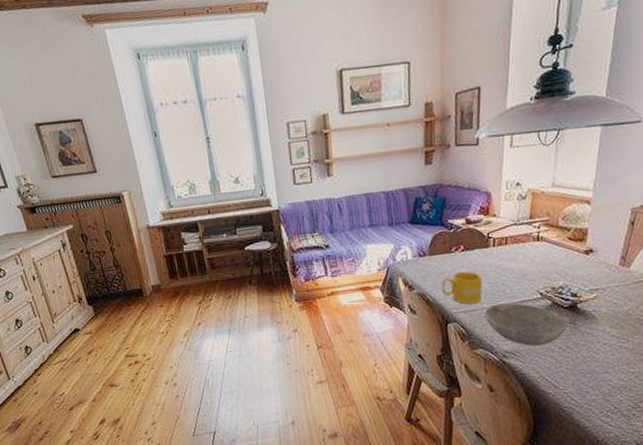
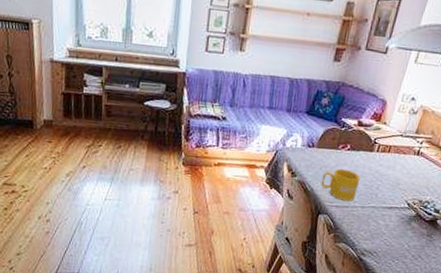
bowl: present [484,303,566,346] -> none [353,205,424,251]

